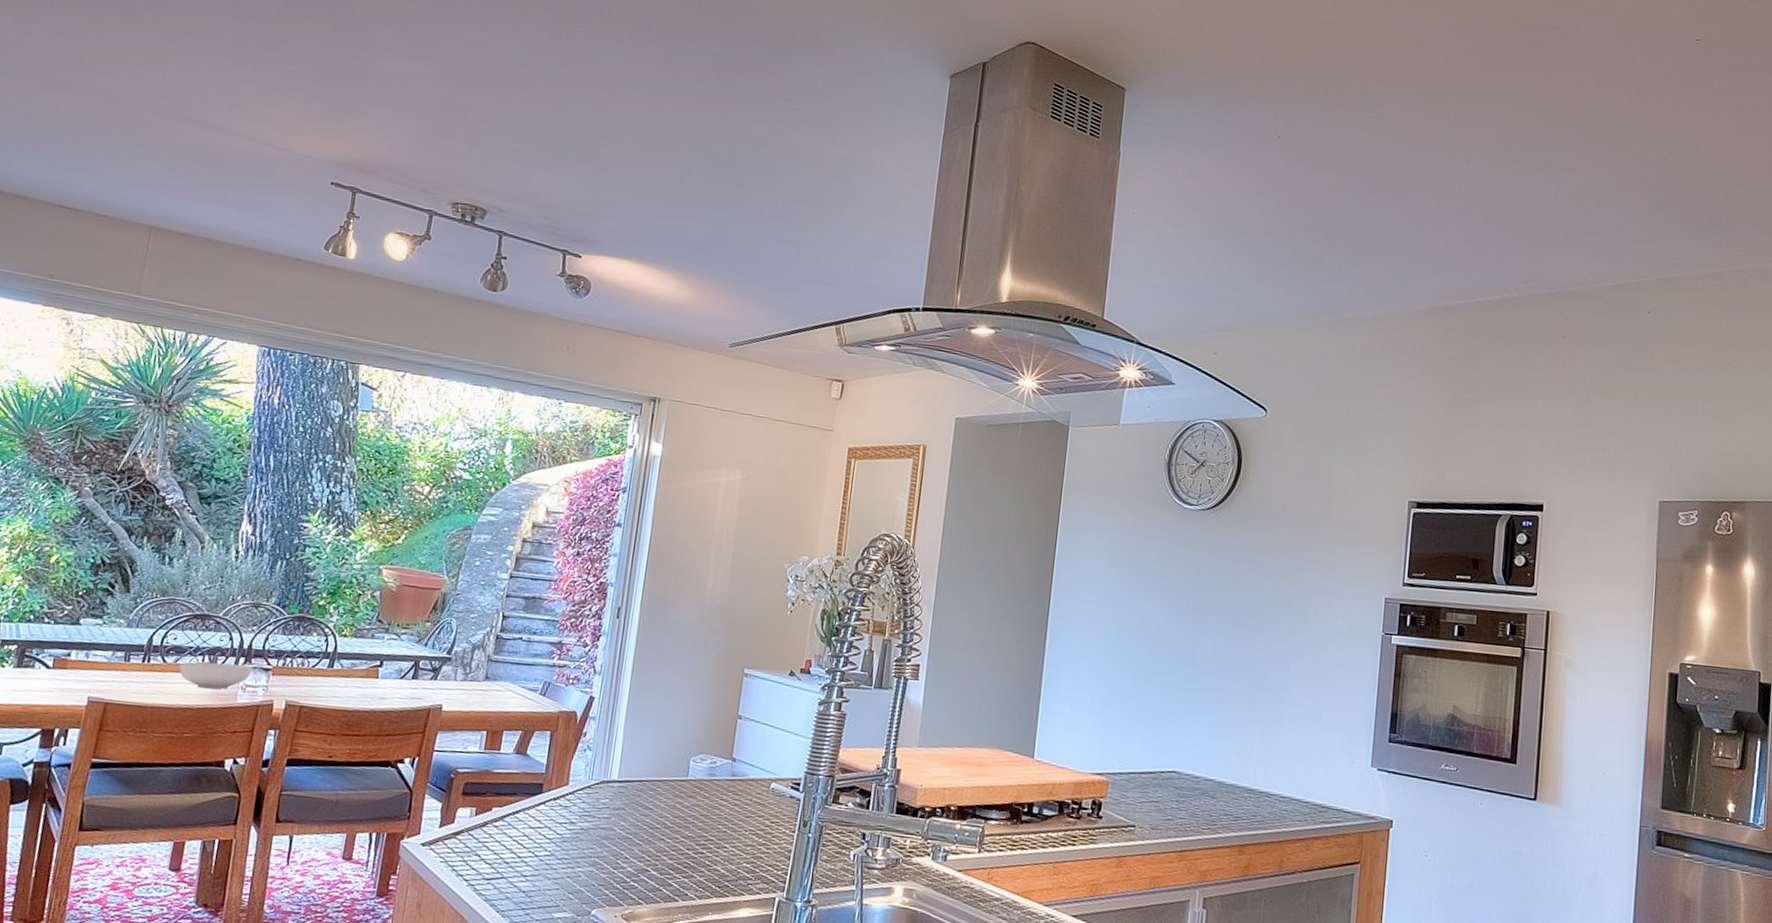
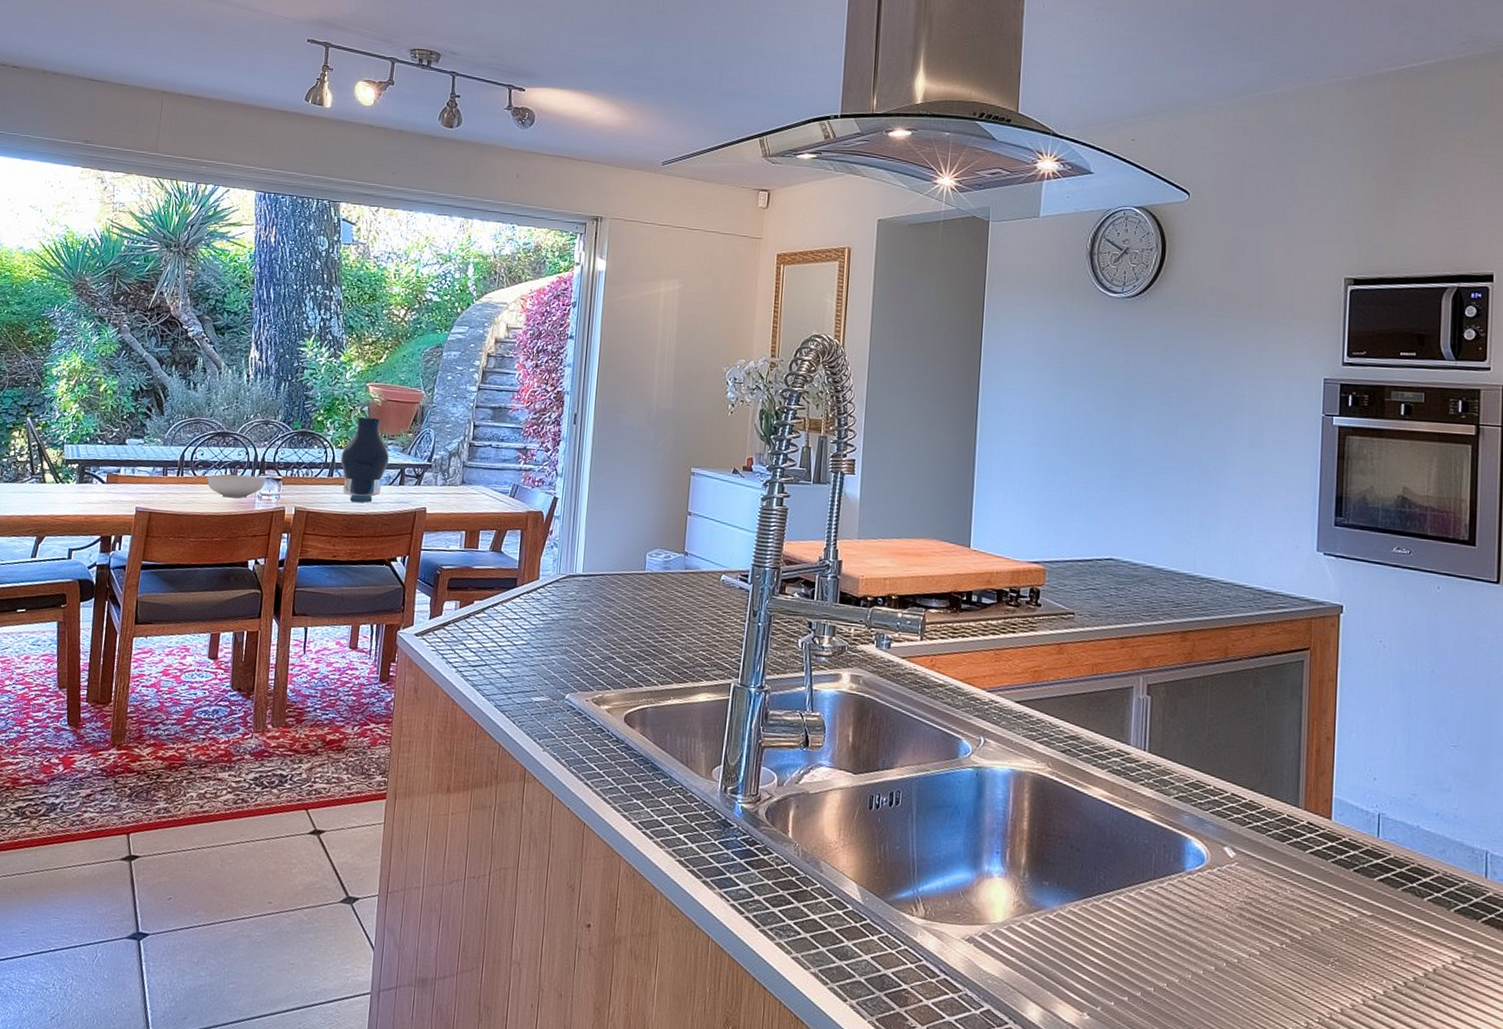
vase: none [343,602,402,698] -> present [340,417,389,503]

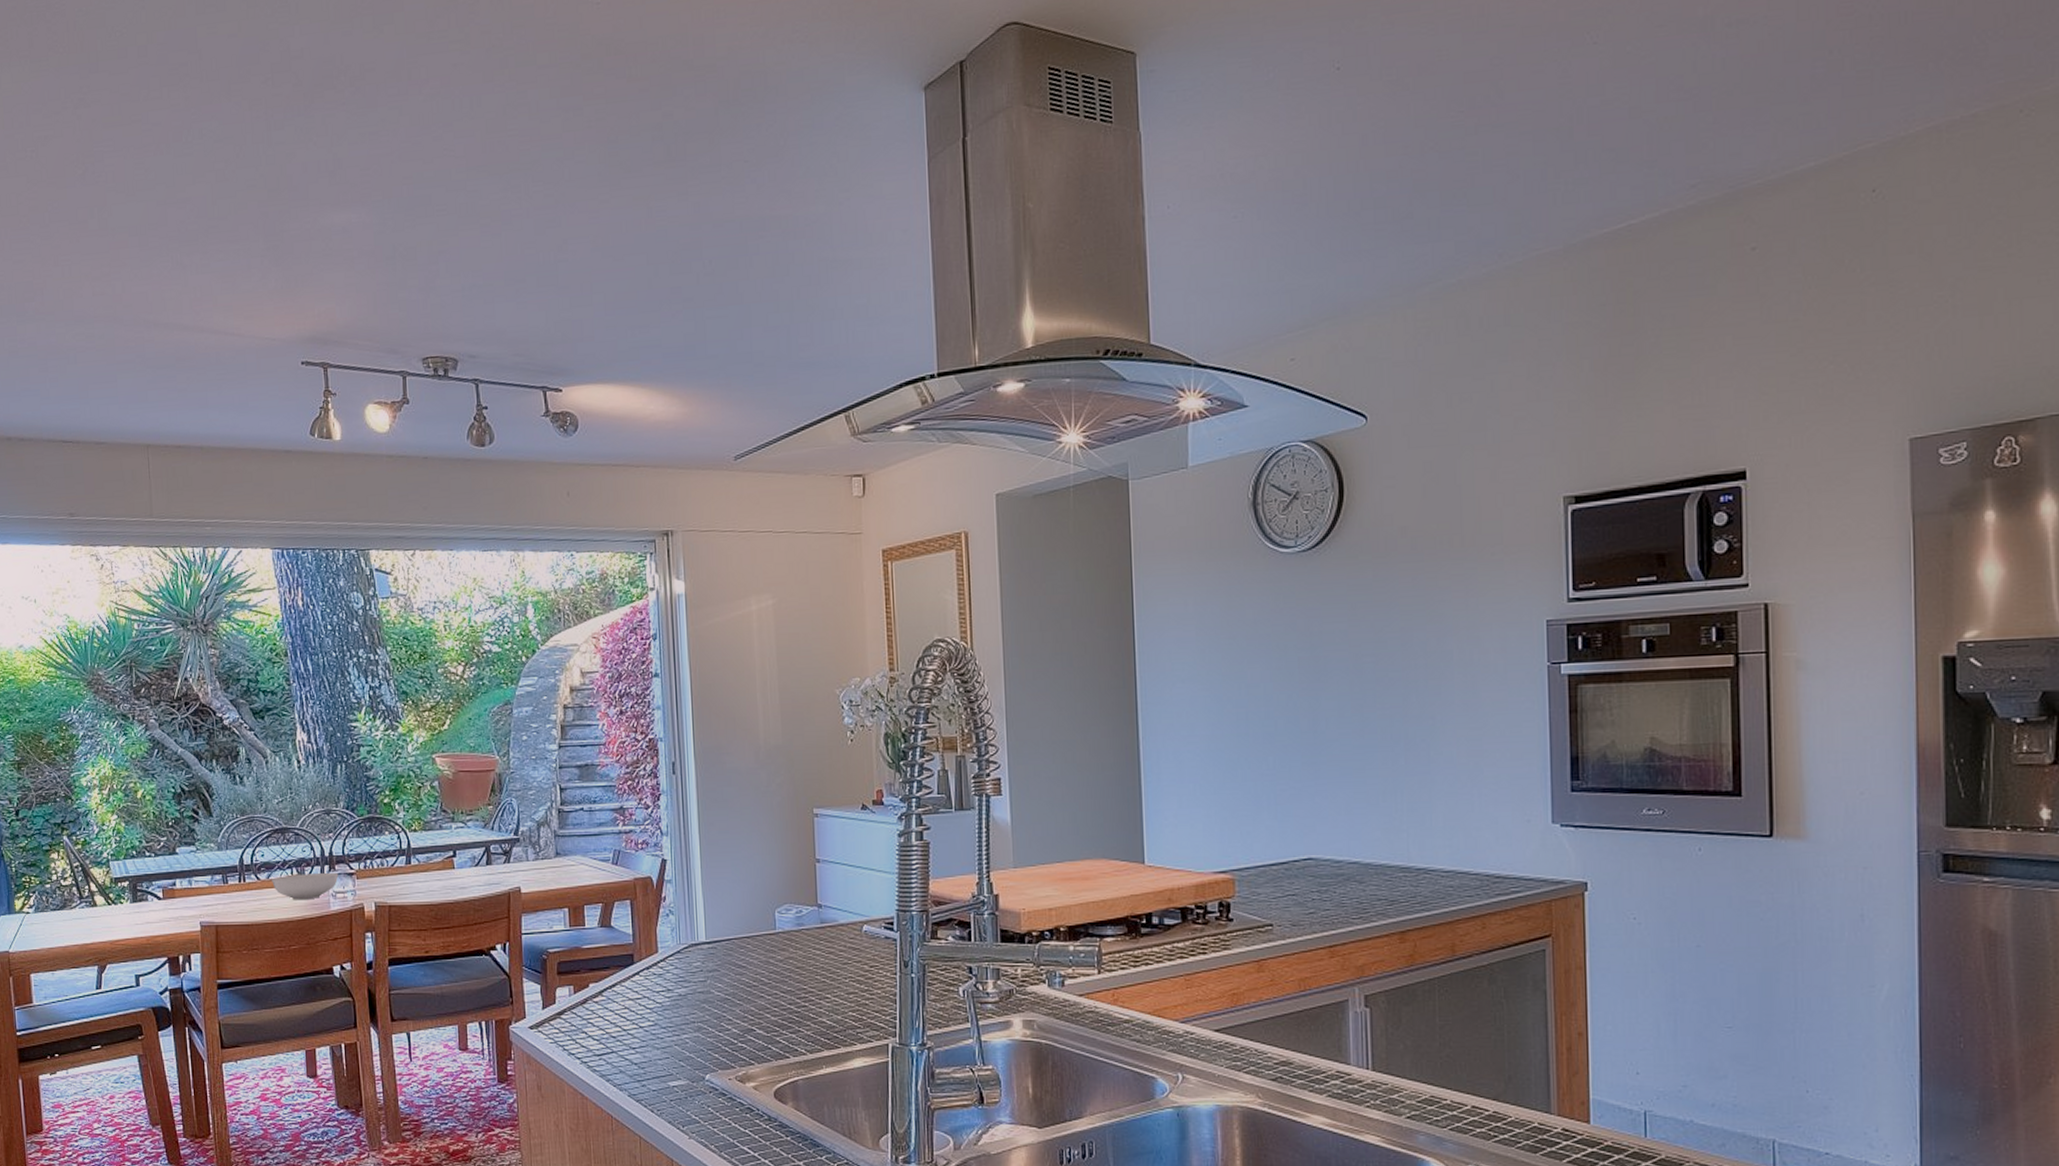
vase: present [340,417,389,503] -> none [416,792,471,889]

